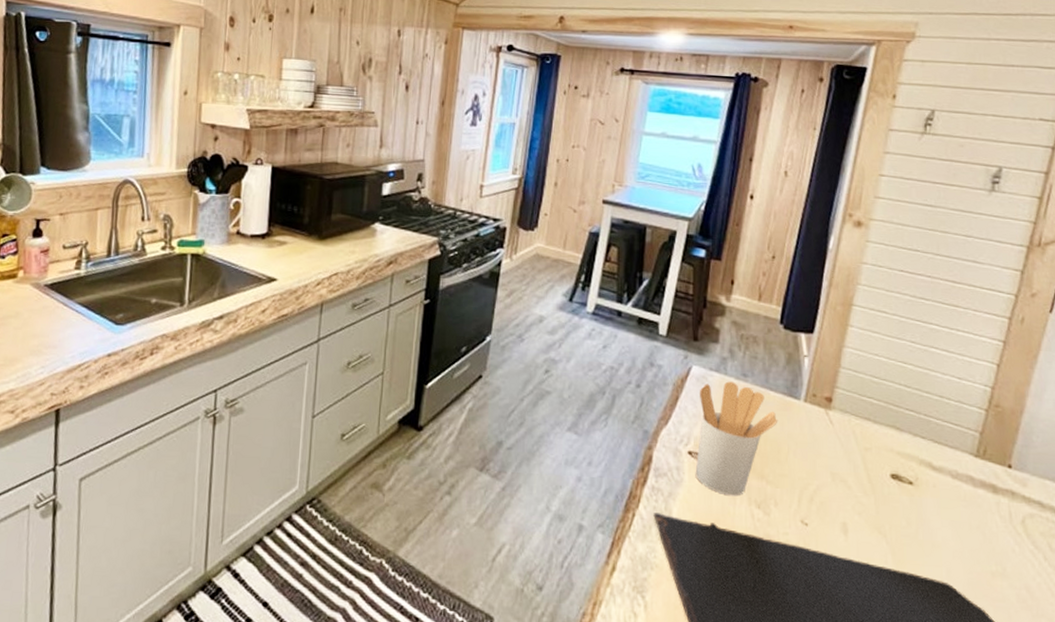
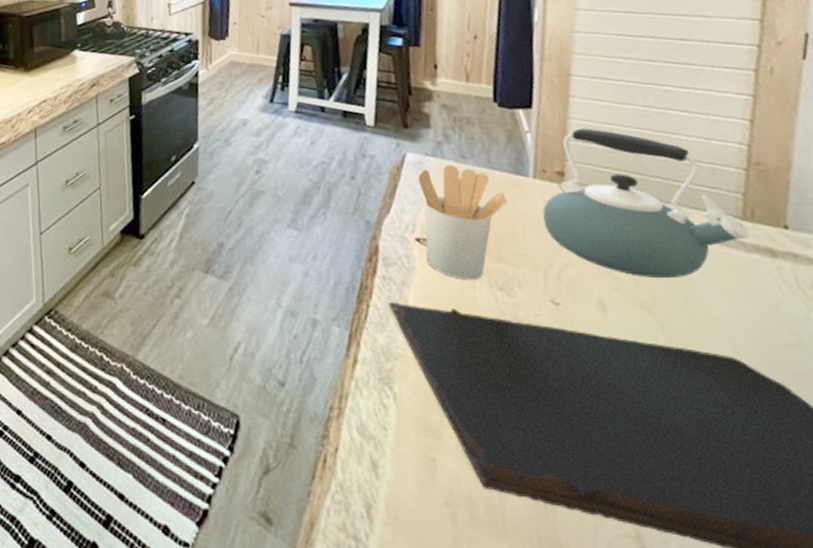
kettle: none [806,357,979,507] -> present [542,128,750,279]

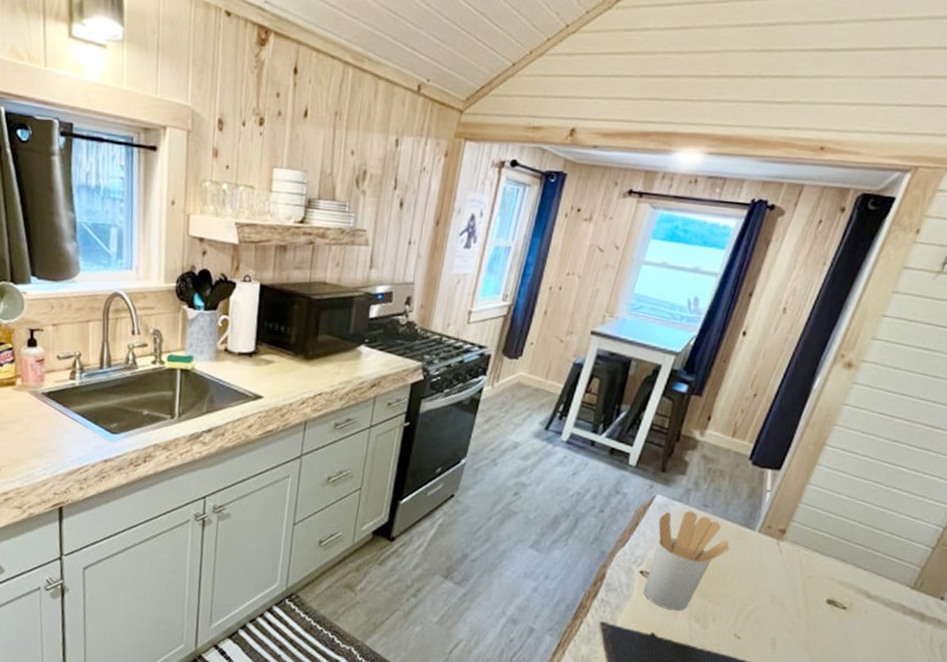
kettle: present [542,128,750,279] -> none [752,494,913,628]

